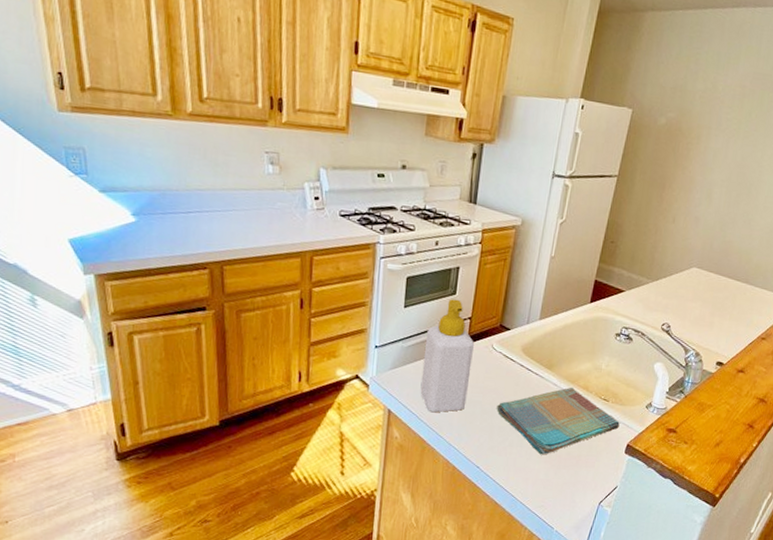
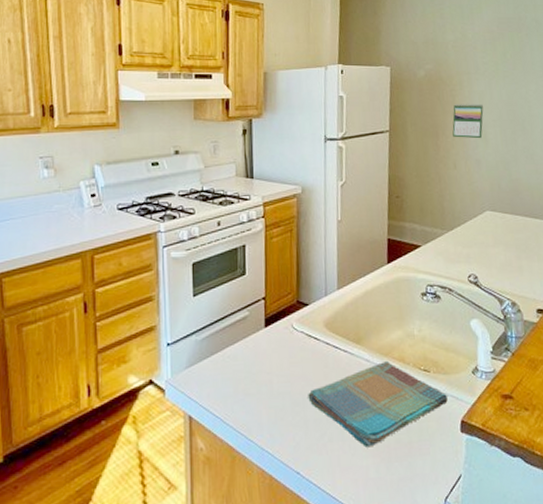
soap bottle: present [420,299,474,413] -> none [220,280,274,413]
calendar: none [679,158,716,197] -> present [452,104,484,139]

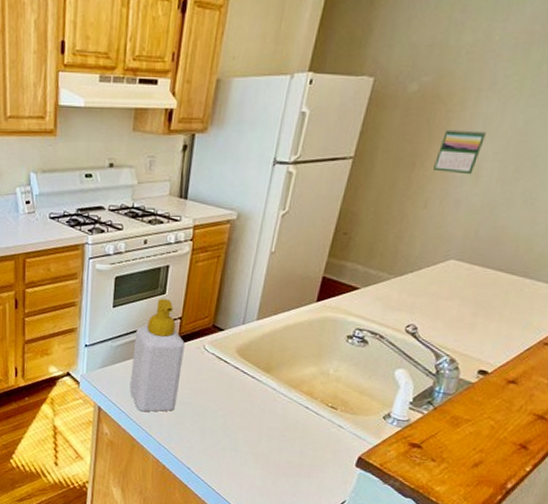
soap bottle: none [220,280,274,413] -> present [129,298,185,412]
dish towel: present [308,360,448,448] -> none [209,392,350,462]

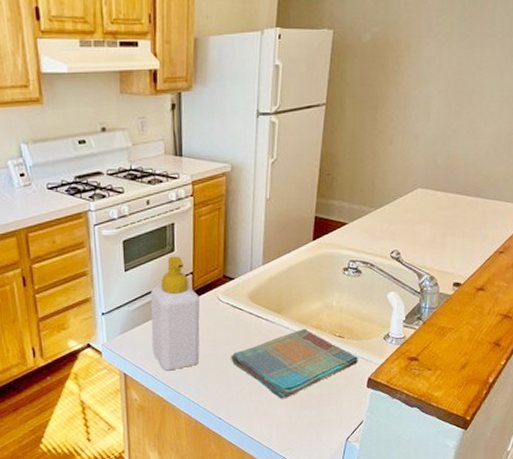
dish towel: none [209,392,350,462] -> present [231,328,358,399]
calendar: present [433,129,486,175] -> none [393,72,430,112]

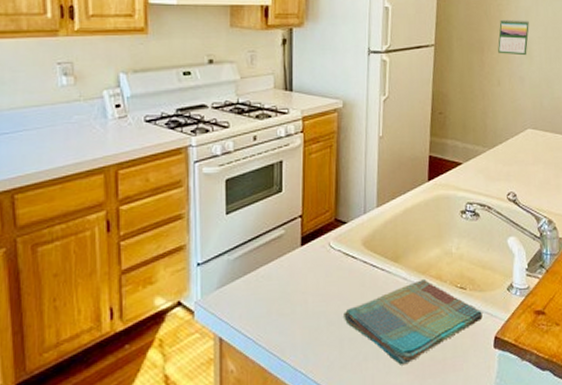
soap bottle: present [151,256,200,371] -> none [254,197,309,334]
calendar: none [393,72,430,112] -> present [498,19,529,56]

